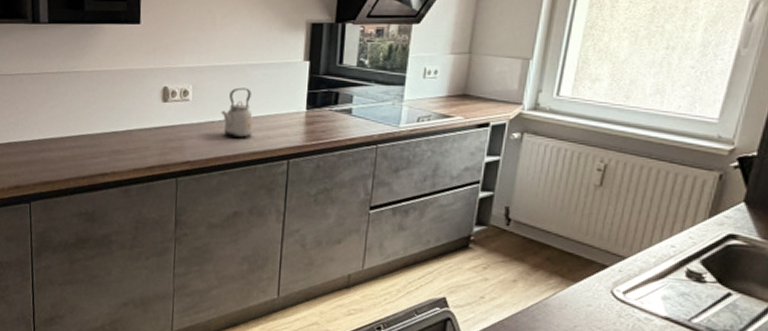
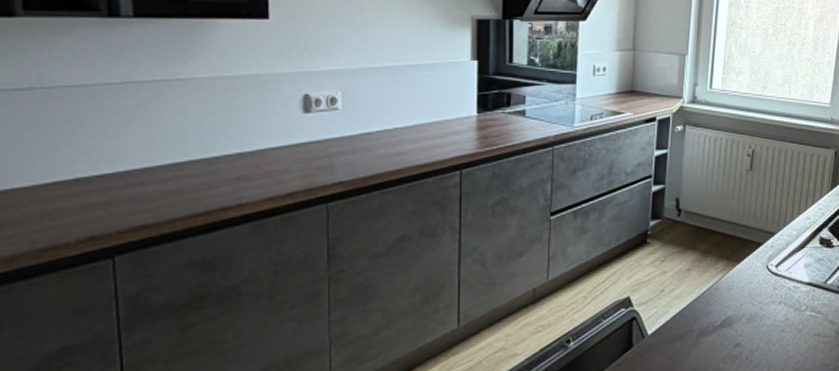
kettle: present [220,87,254,138] -> none [378,92,419,149]

